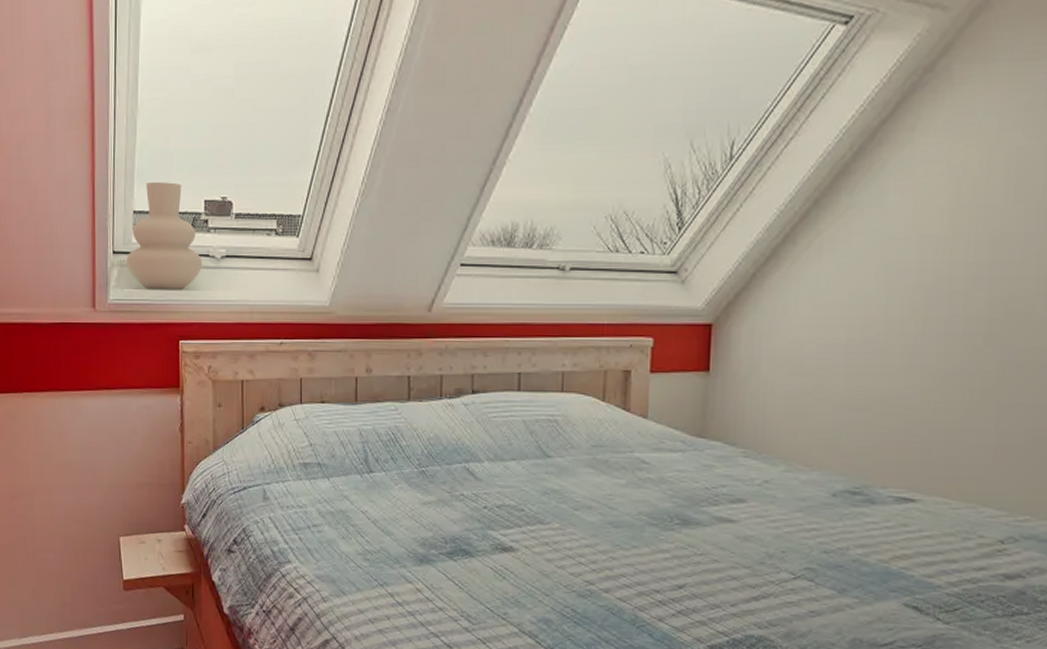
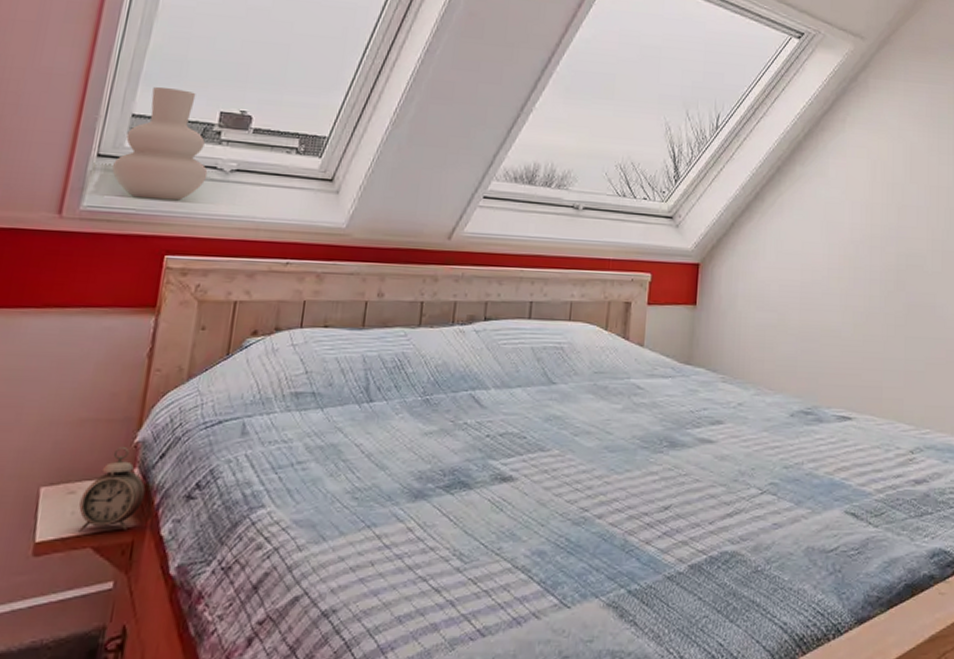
alarm clock: none [149,507,196,576] -> present [79,447,146,532]

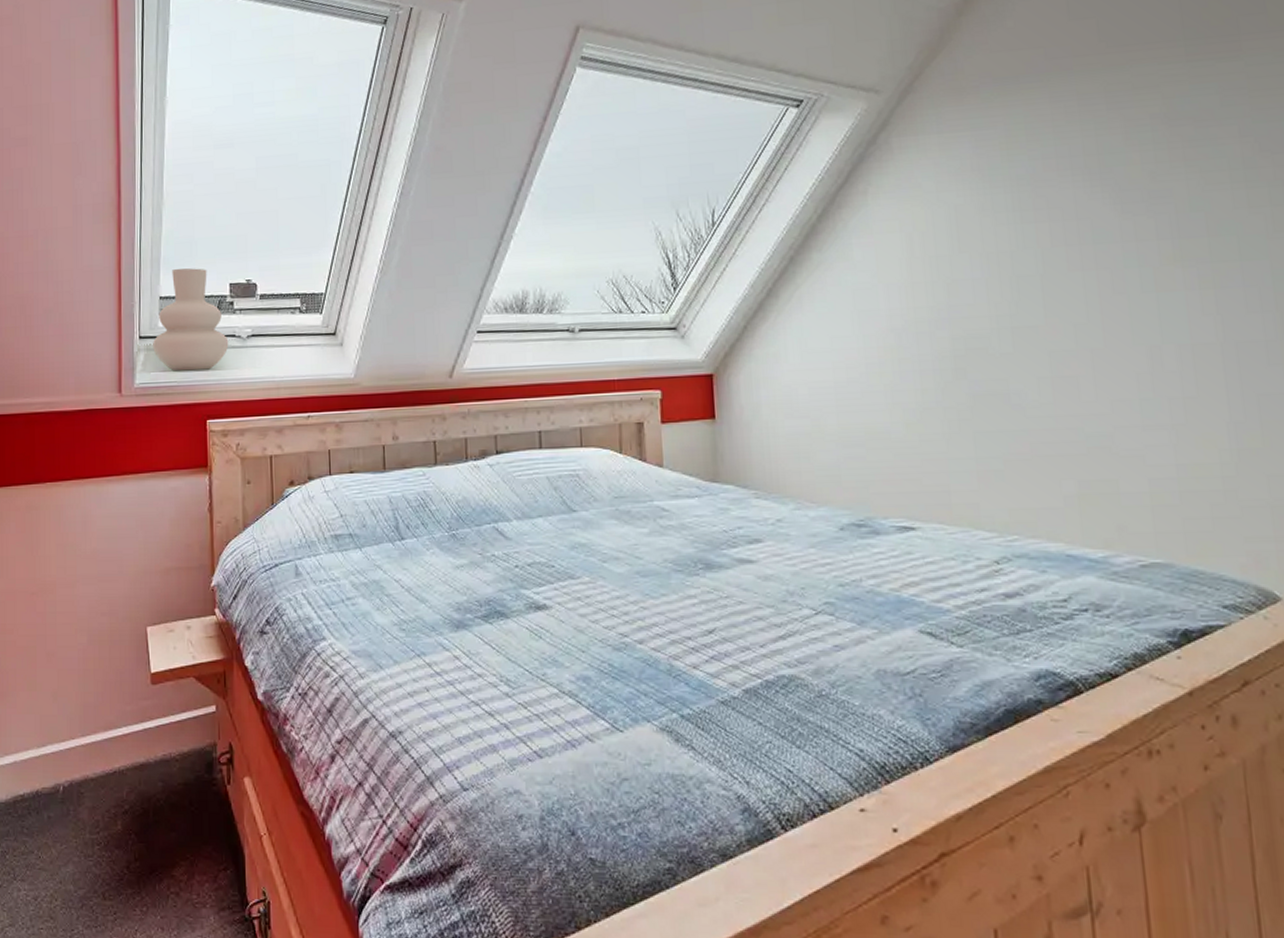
alarm clock: present [79,447,146,532] -> none [178,591,227,664]

